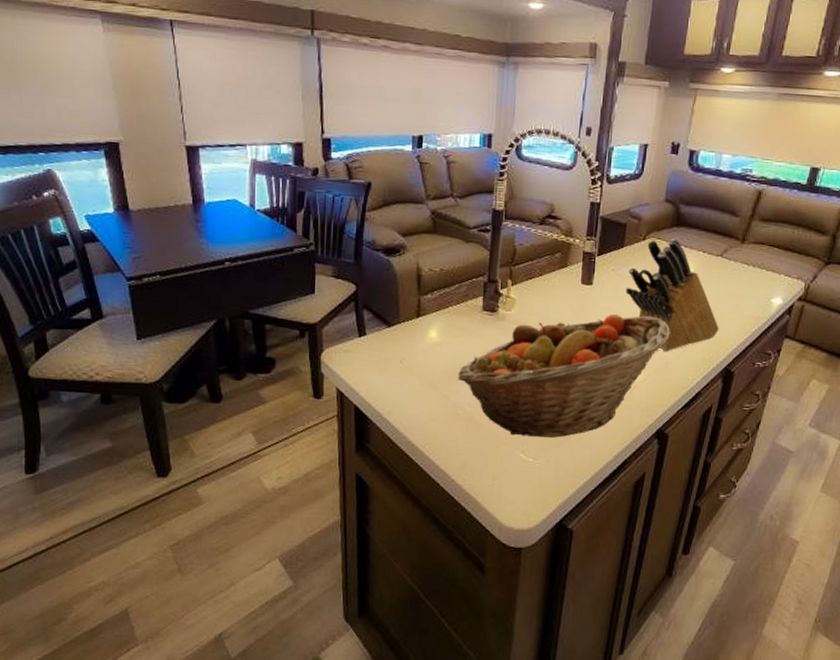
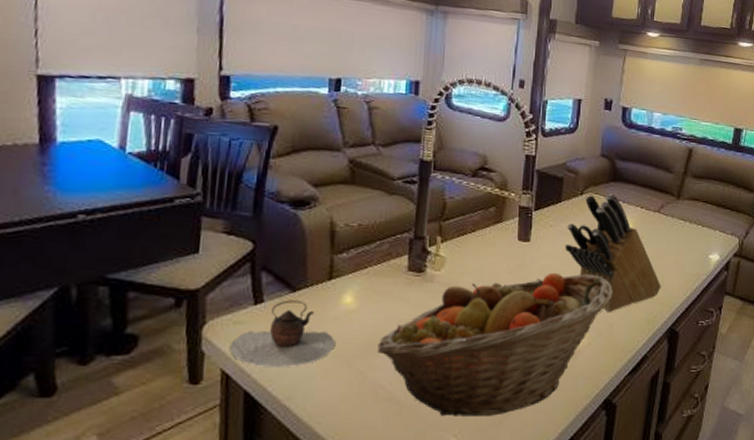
teapot: none [342,333,423,389] -> present [229,300,335,367]

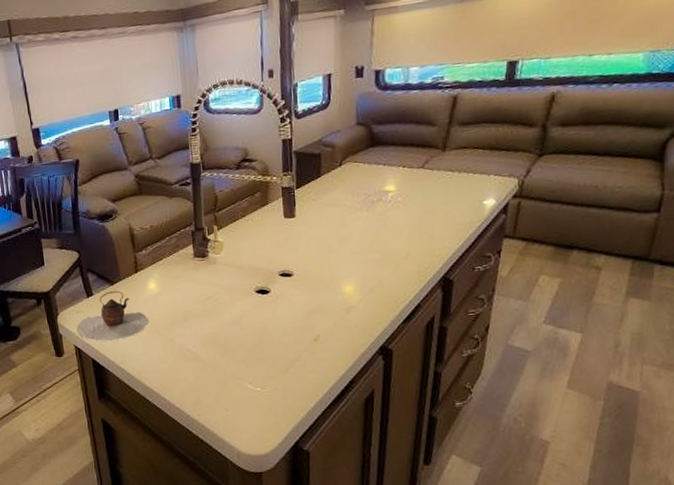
fruit basket: present [377,272,613,417] -> none [179,238,380,369]
knife block: present [565,193,661,312] -> none [329,158,431,270]

